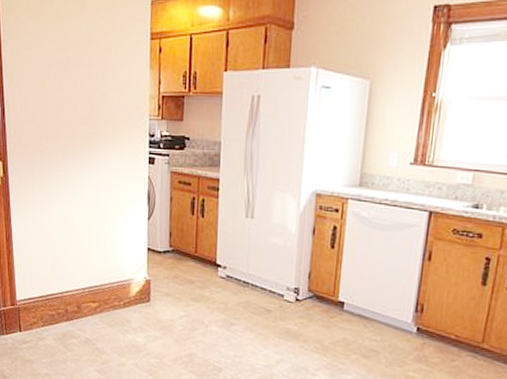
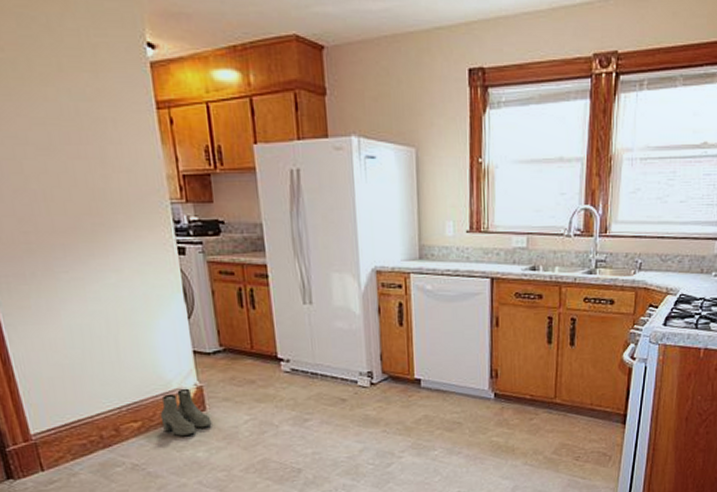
boots: none [113,279,153,321] -> present [160,388,212,436]

